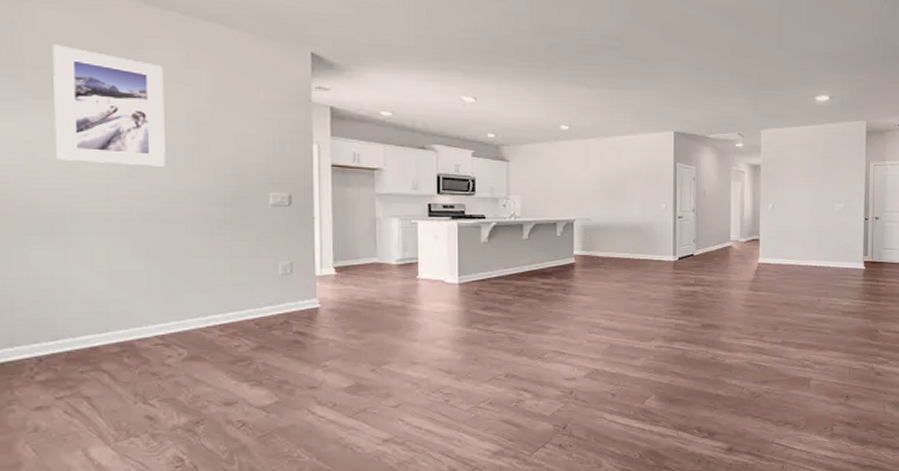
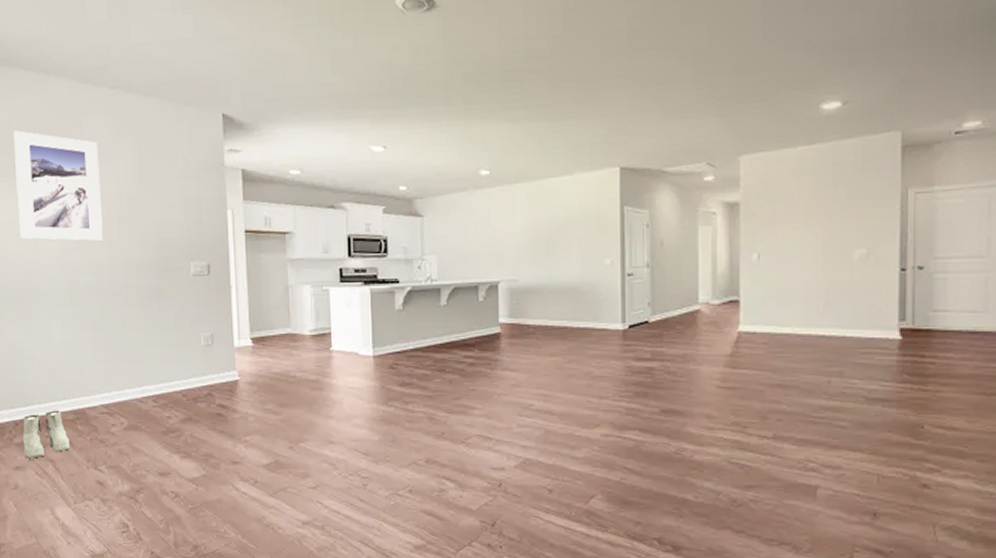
boots: none [47,343,112,397] -> present [22,410,70,458]

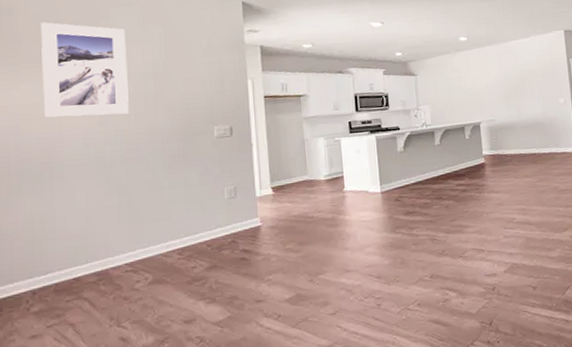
boots: present [22,410,70,458] -> none [40,274,91,326]

